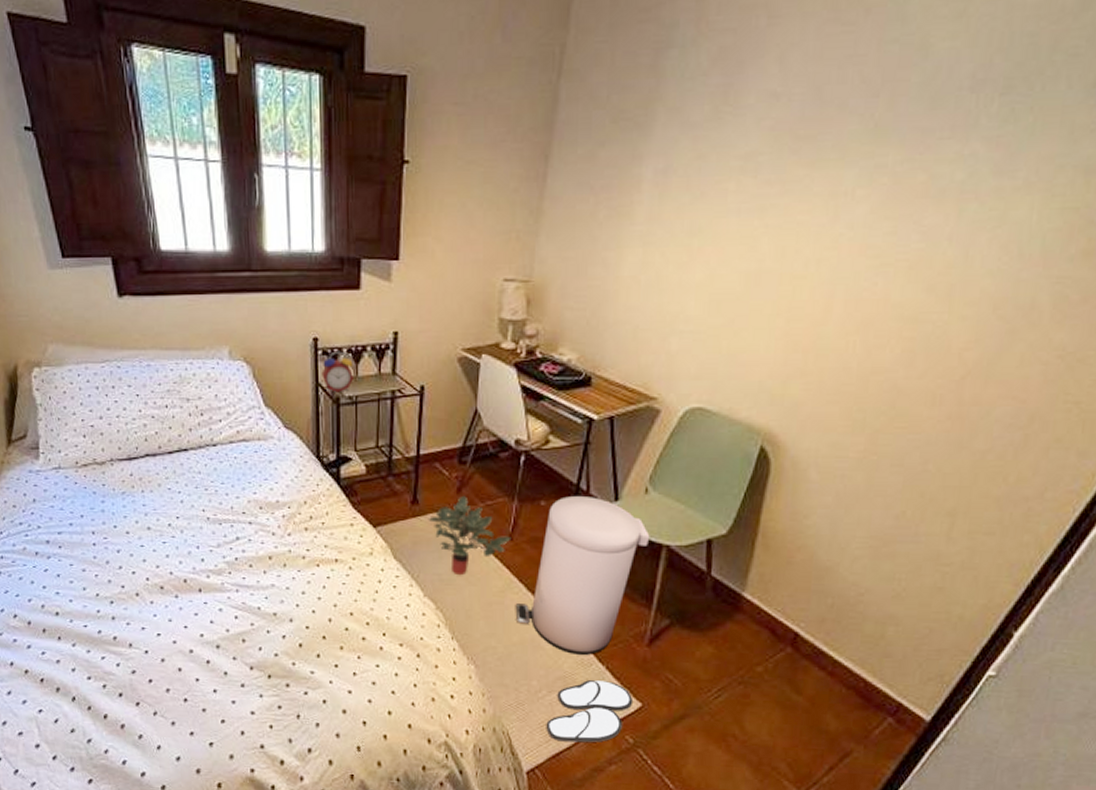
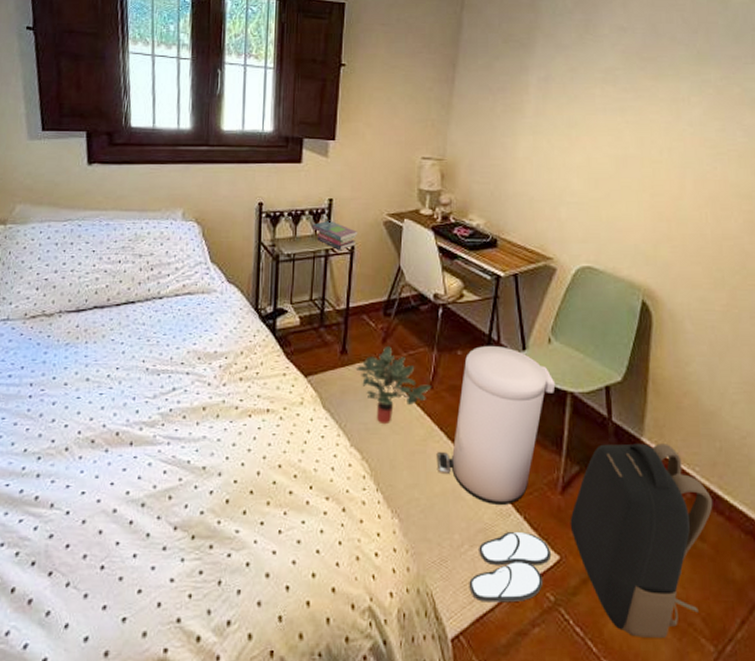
alarm clock: present [321,351,353,393] -> none [264,214,293,251]
books: none [375,357,429,392] -> present [311,220,358,251]
backpack: none [655,598,816,779] -> present [570,443,713,638]

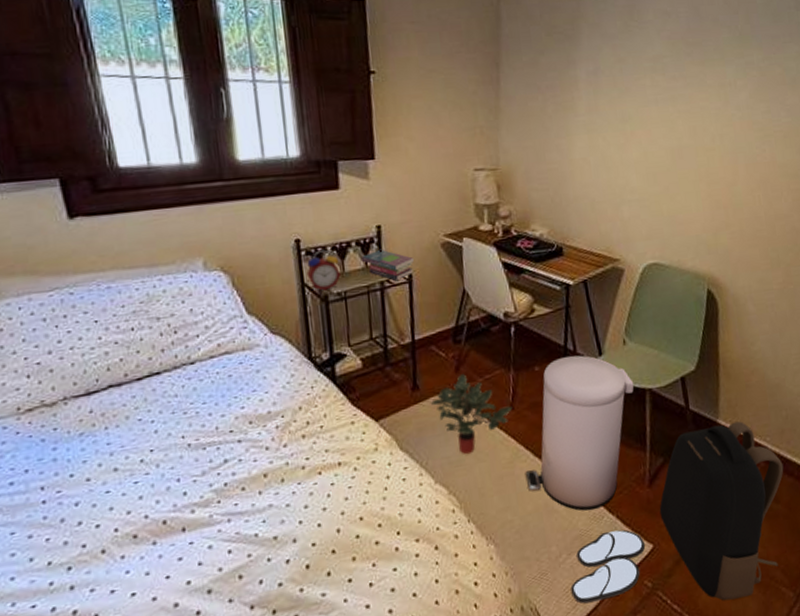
alarm clock: none [264,214,293,251] -> present [306,249,341,291]

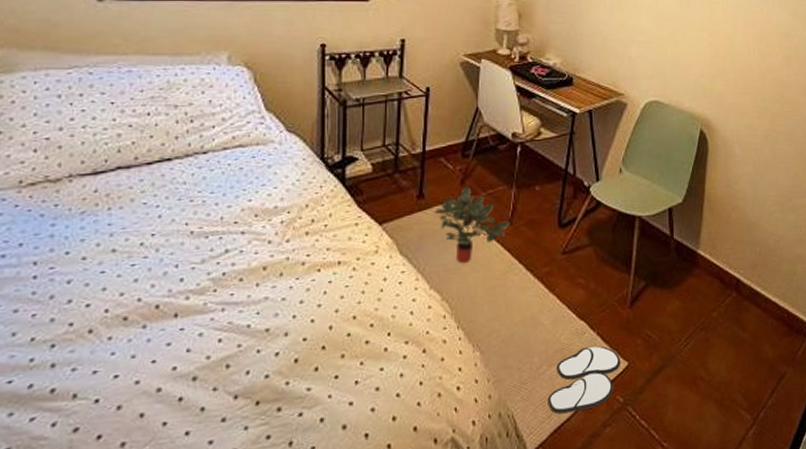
alarm clock: present [306,249,341,291] -> none [328,56,361,95]
books: present [361,249,415,282] -> none [382,61,434,94]
pedal bin: present [525,355,635,511] -> none [516,179,626,326]
backpack: present [659,421,784,601] -> none [637,253,753,420]

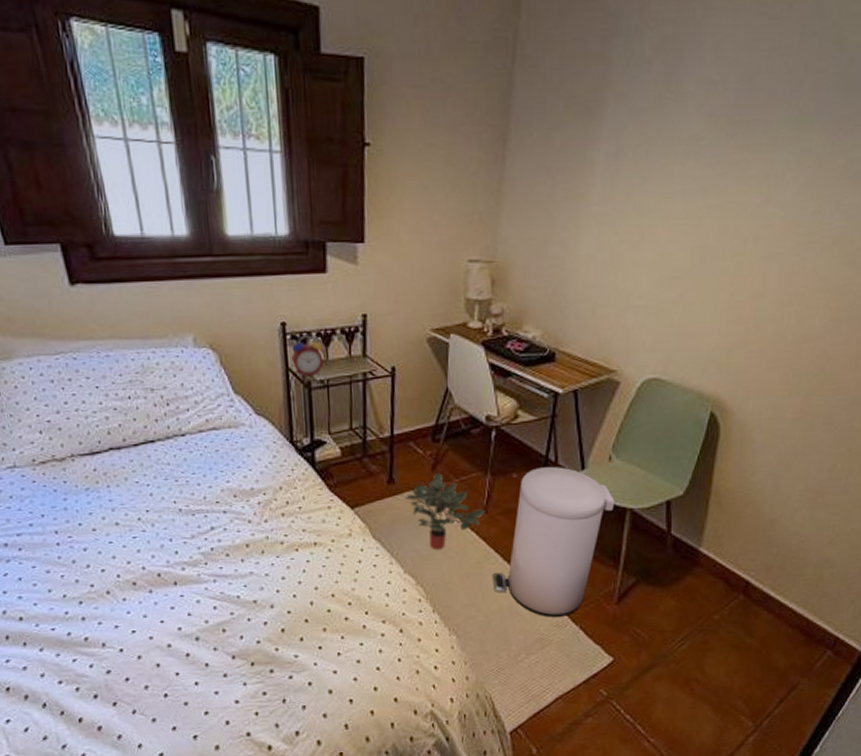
alarm clock: none [328,56,361,95] -> present [291,335,324,377]
pedal bin: none [516,179,626,326] -> present [492,467,615,617]
slippers: present [548,346,620,414] -> none [526,640,604,701]

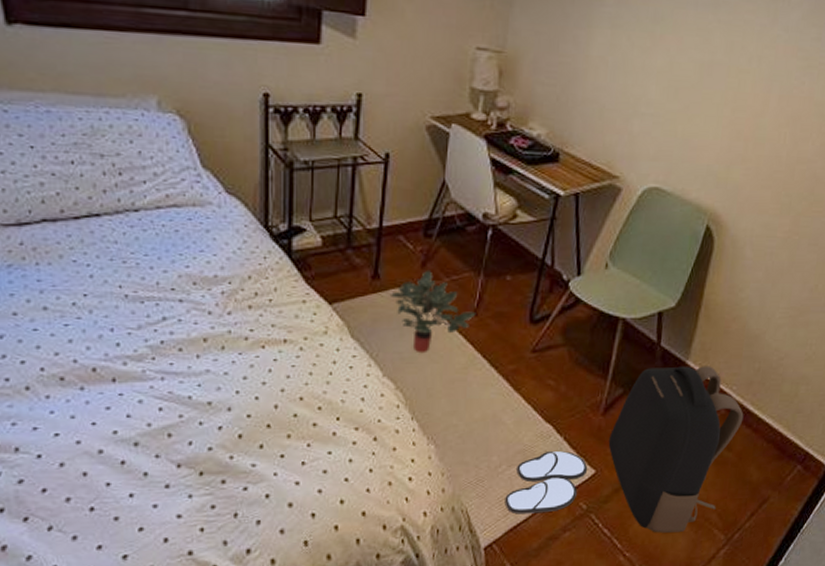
alarm clock: present [291,335,324,377] -> none [273,110,310,156]
pedal bin: present [492,467,615,617] -> none [477,271,609,427]
slippers: none [526,640,604,701] -> present [505,451,587,514]
backpack: none [624,552,765,720] -> present [608,366,744,533]

